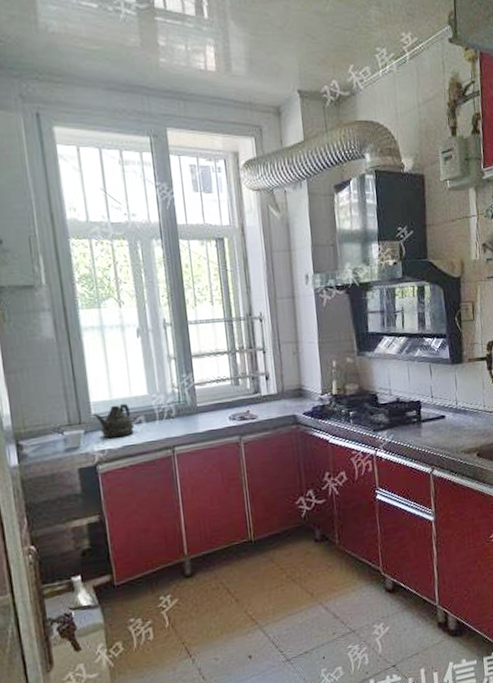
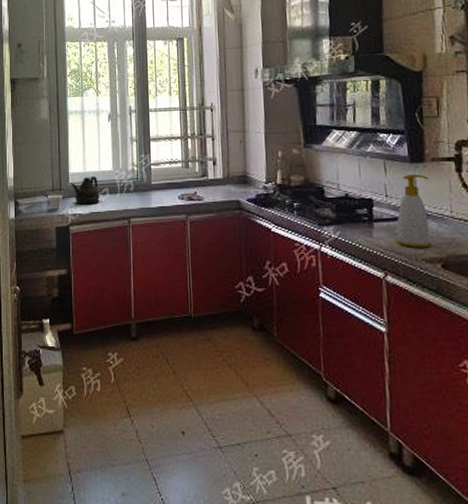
soap bottle: none [441,375,469,442] -> present [396,174,431,248]

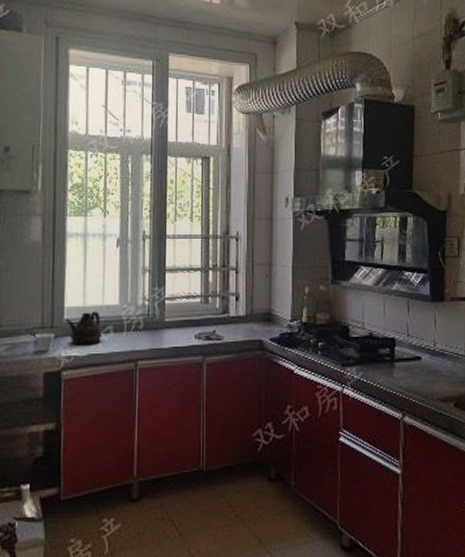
soap bottle: present [396,174,431,248] -> none [415,314,448,387]

